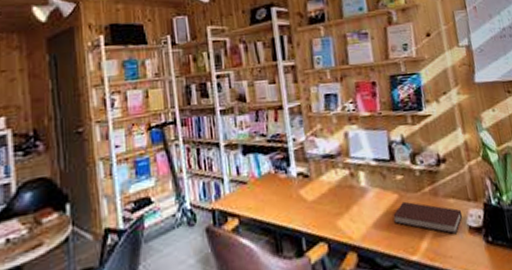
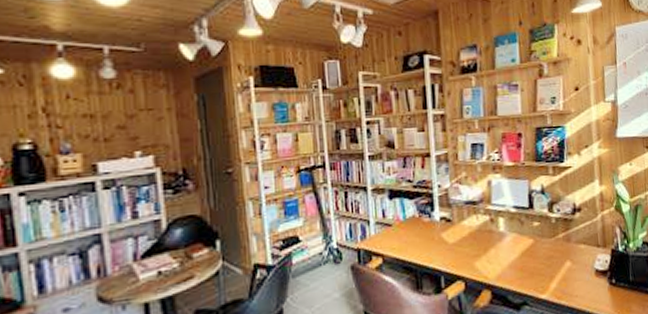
notebook: present [393,201,463,235] -> none [527,246,591,277]

